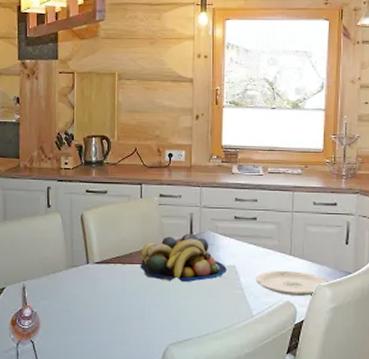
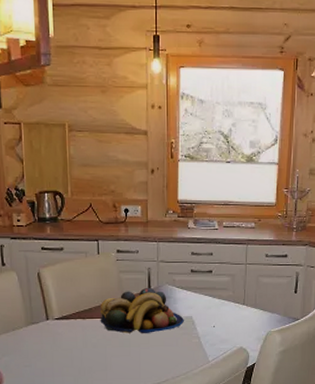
plate: present [255,270,331,296] -> none [211,319,281,342]

